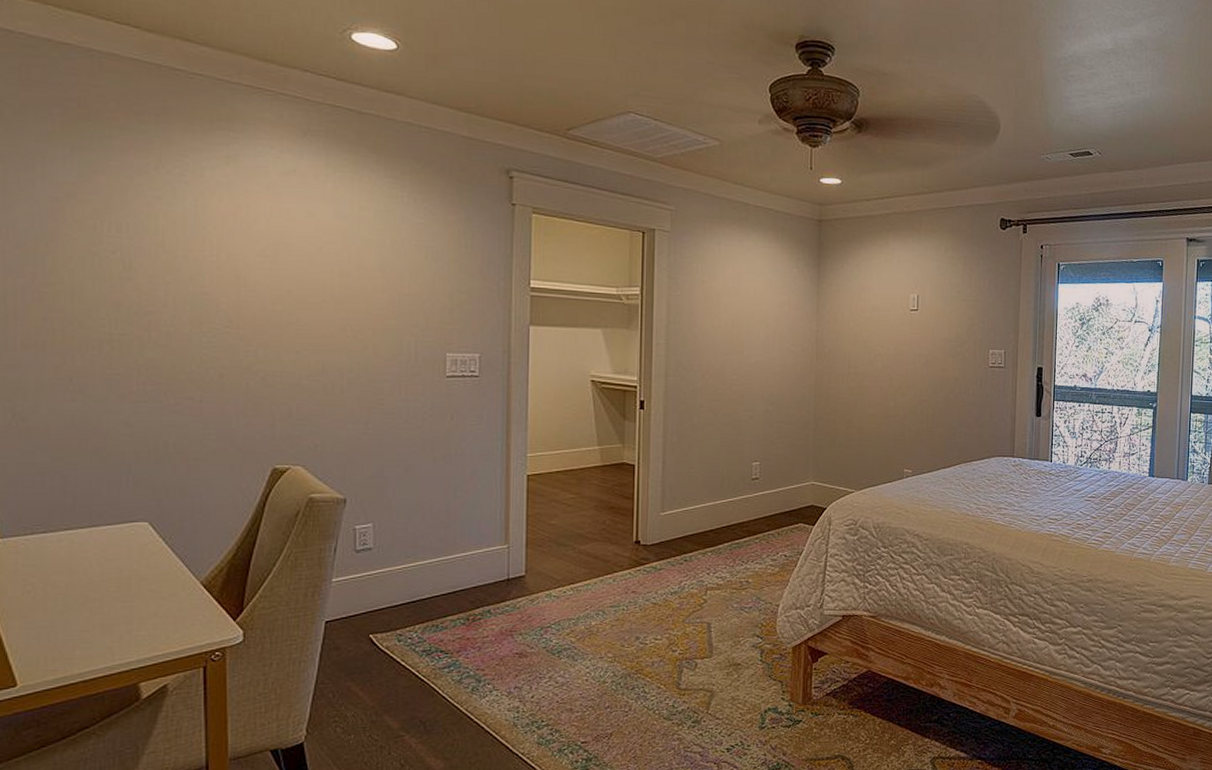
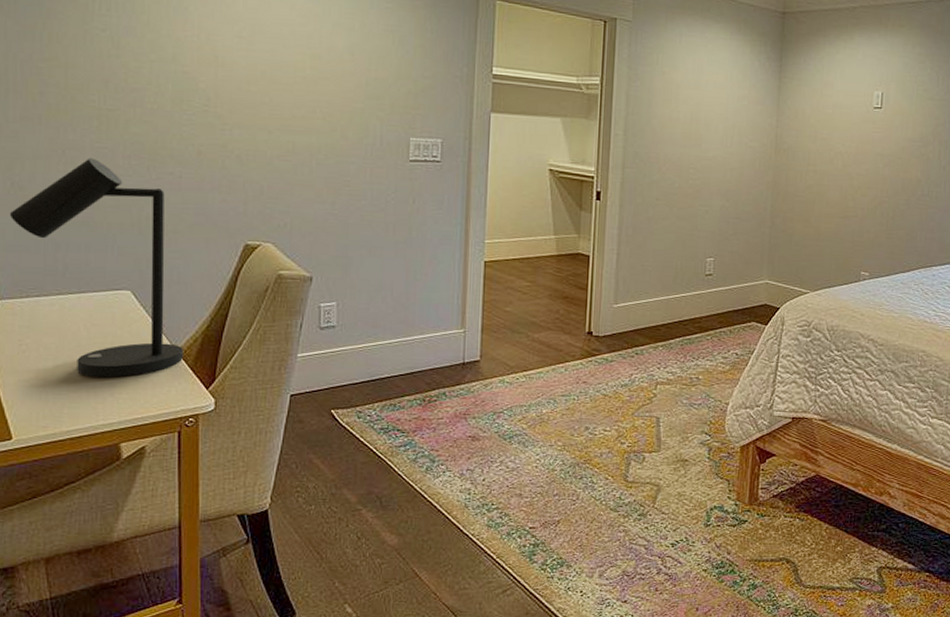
desk lamp: none [10,385,207,615] -> present [9,157,183,378]

